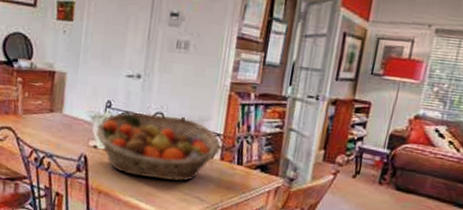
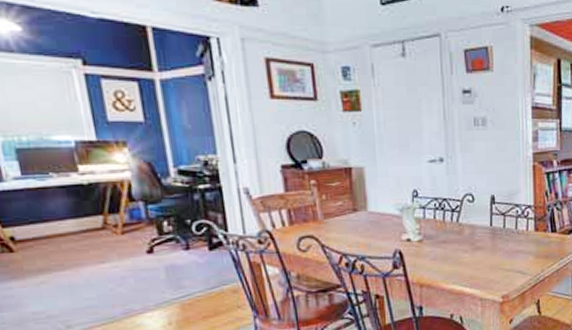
fruit basket: present [96,112,221,182] -> none [407,195,533,263]

